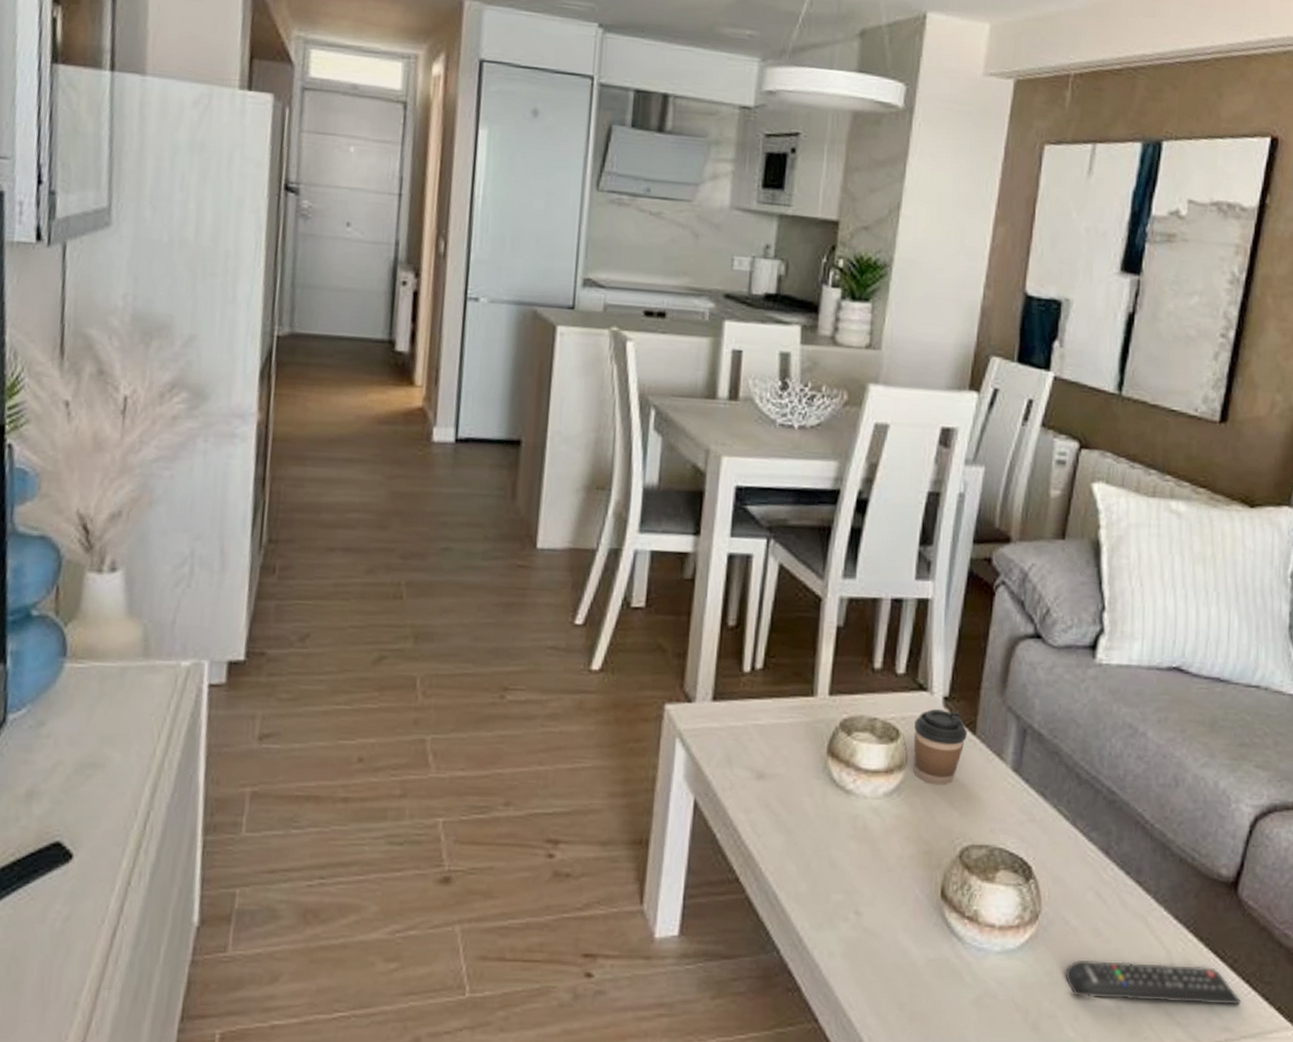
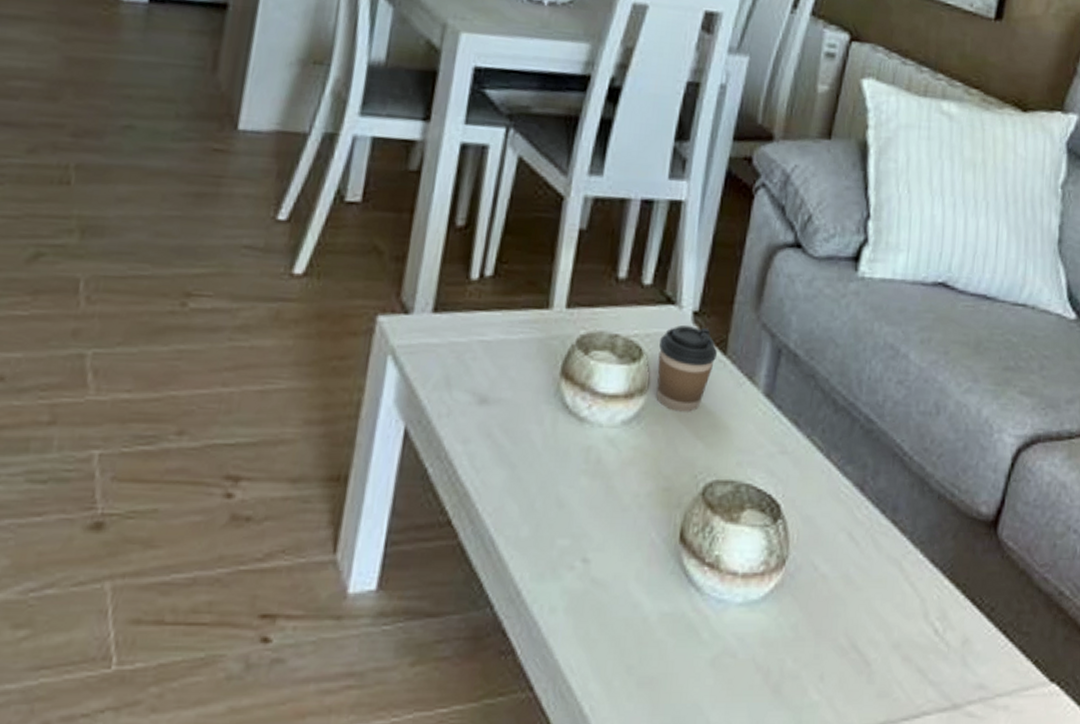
remote control: present [1065,959,1242,1006] -> none [811,610,998,660]

